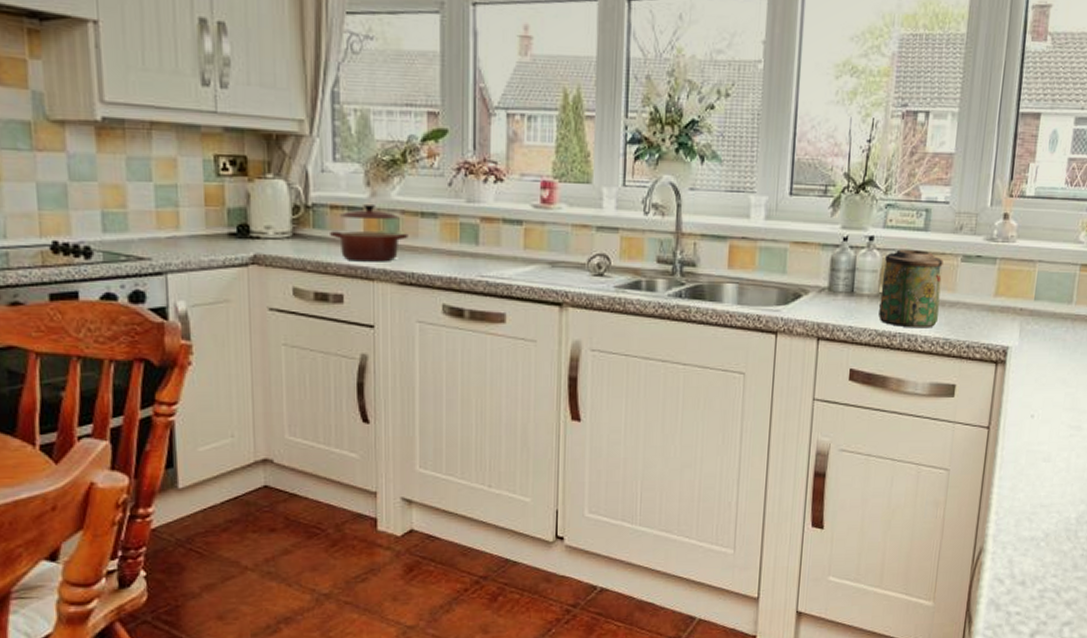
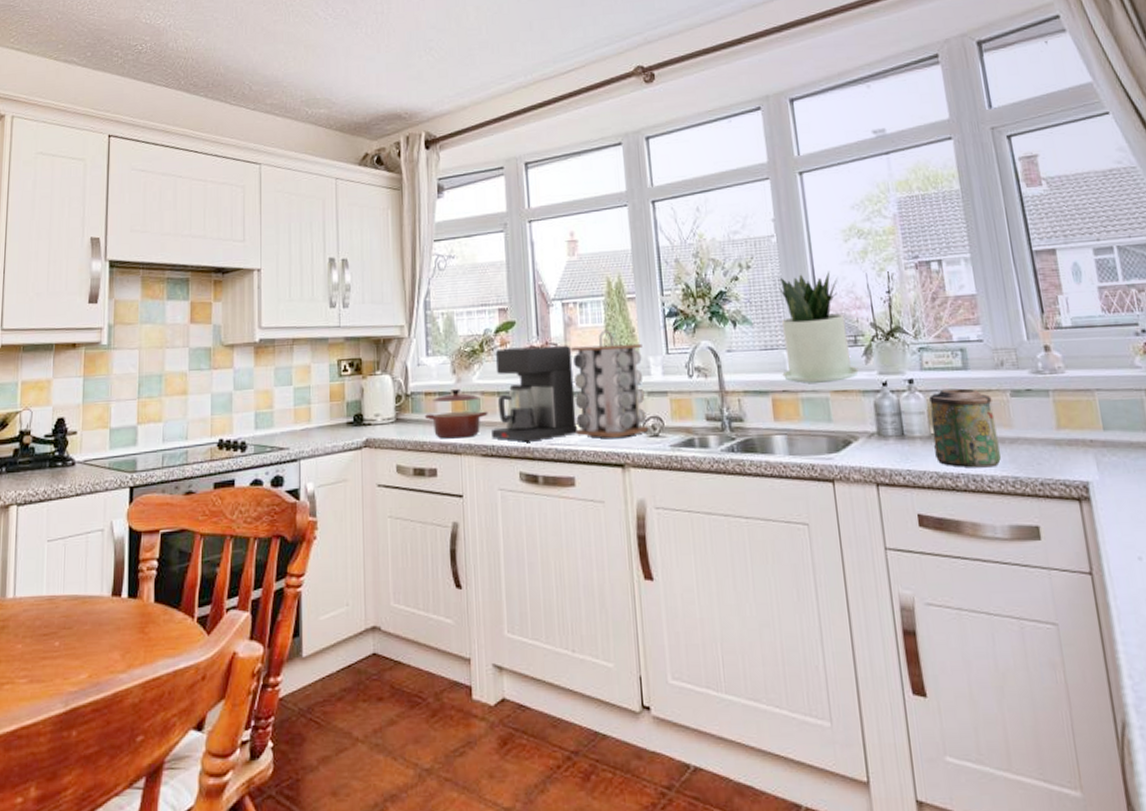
coffee maker: none [412,161,514,272] -> present [492,345,577,442]
spice rack: none [511,151,597,274] -> present [570,330,649,439]
planter: none [744,110,824,232] -> present [779,271,860,384]

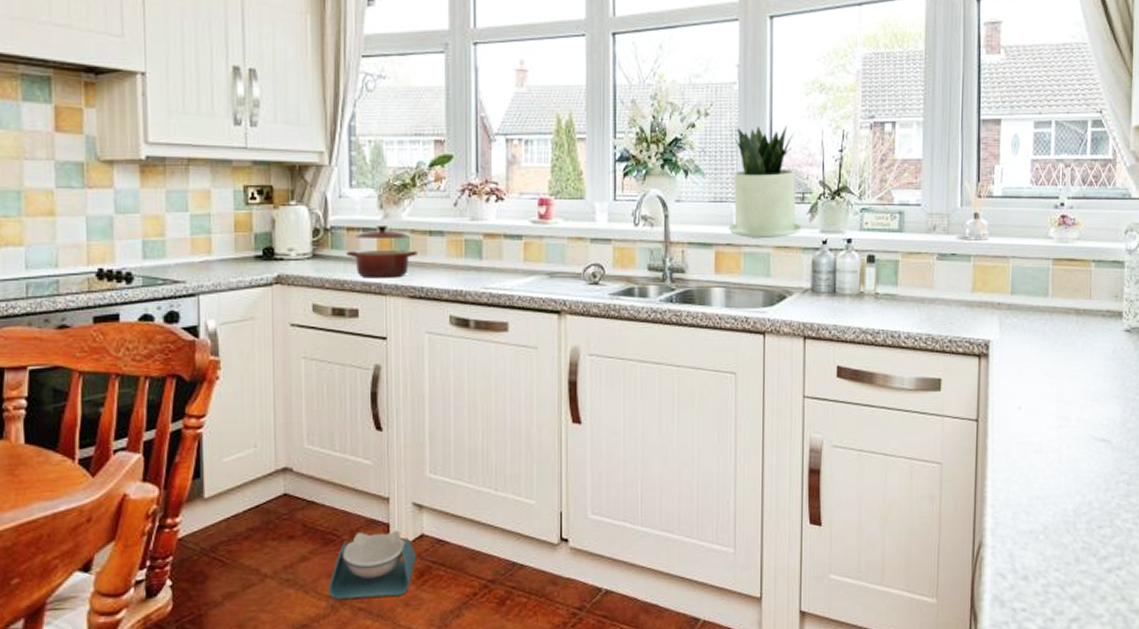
pet bowl: none [415,693,499,767] -> present [328,529,416,599]
coffee maker: present [492,345,577,442] -> none [421,184,514,285]
spice rack: present [570,330,649,439] -> none [512,171,589,284]
canister: present [929,388,1001,468] -> none [861,250,920,325]

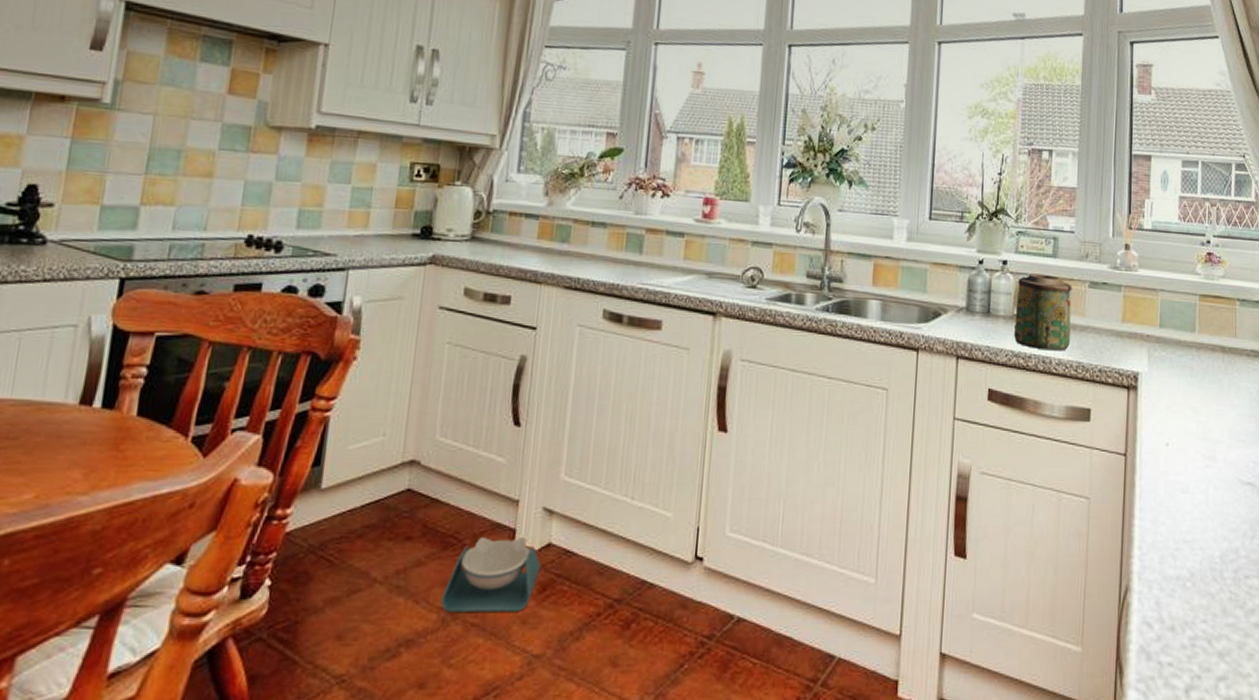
saucepan: present [347,226,418,278] -> none [506,213,578,267]
planter: present [728,125,803,238] -> none [888,143,961,254]
canister: none [861,250,920,325] -> present [1014,273,1072,351]

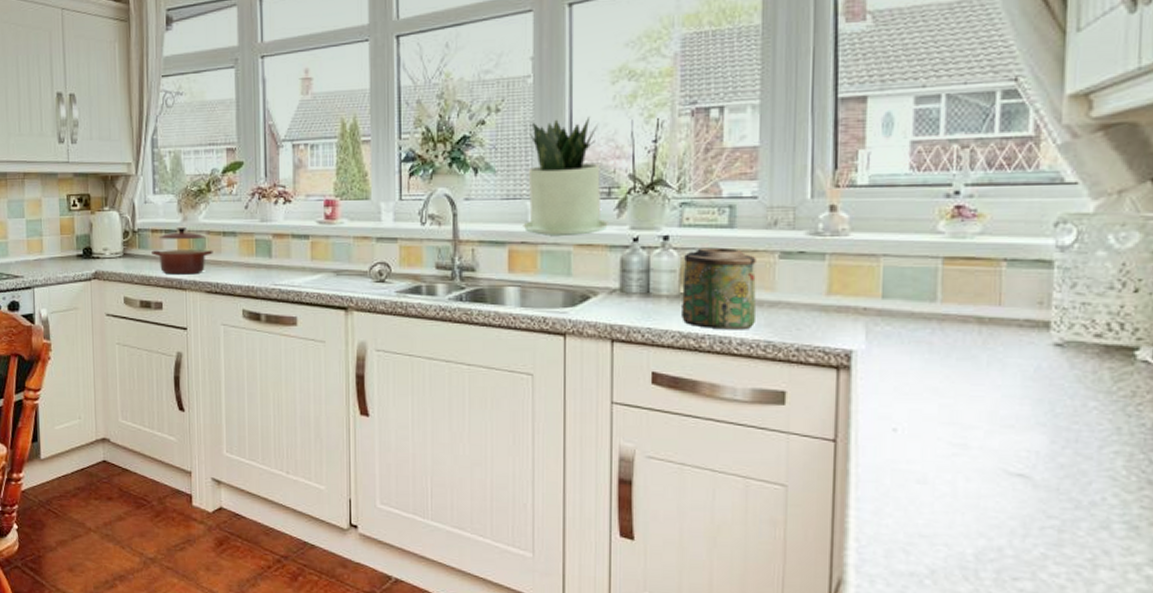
pet bowl: present [440,536,541,612] -> none [140,500,216,560]
saucepan: none [506,213,578,267] -> present [152,228,213,275]
planter: none [888,143,961,254] -> present [523,116,610,236]

